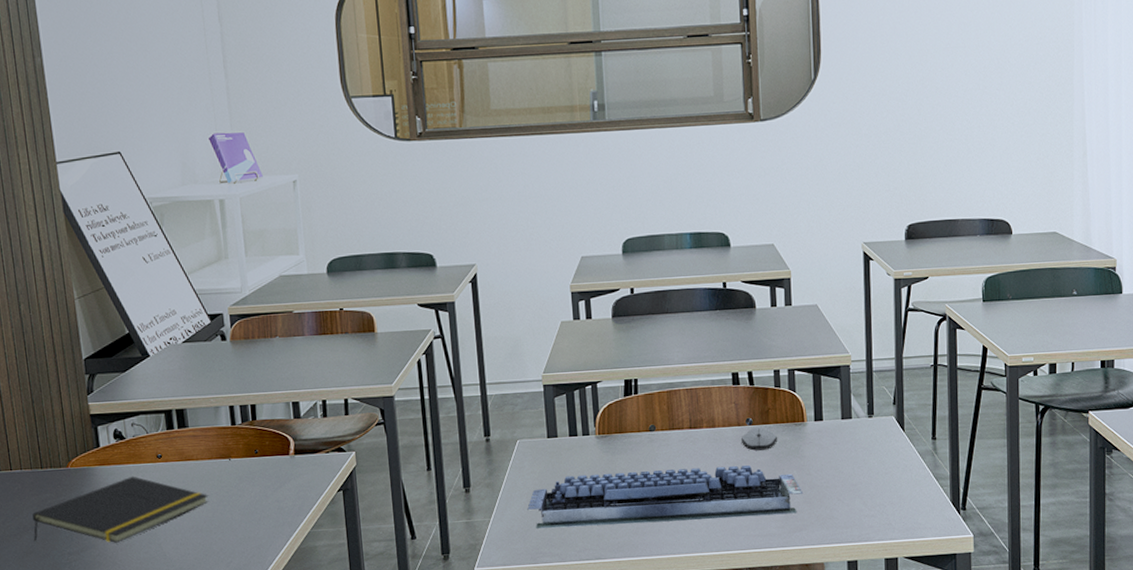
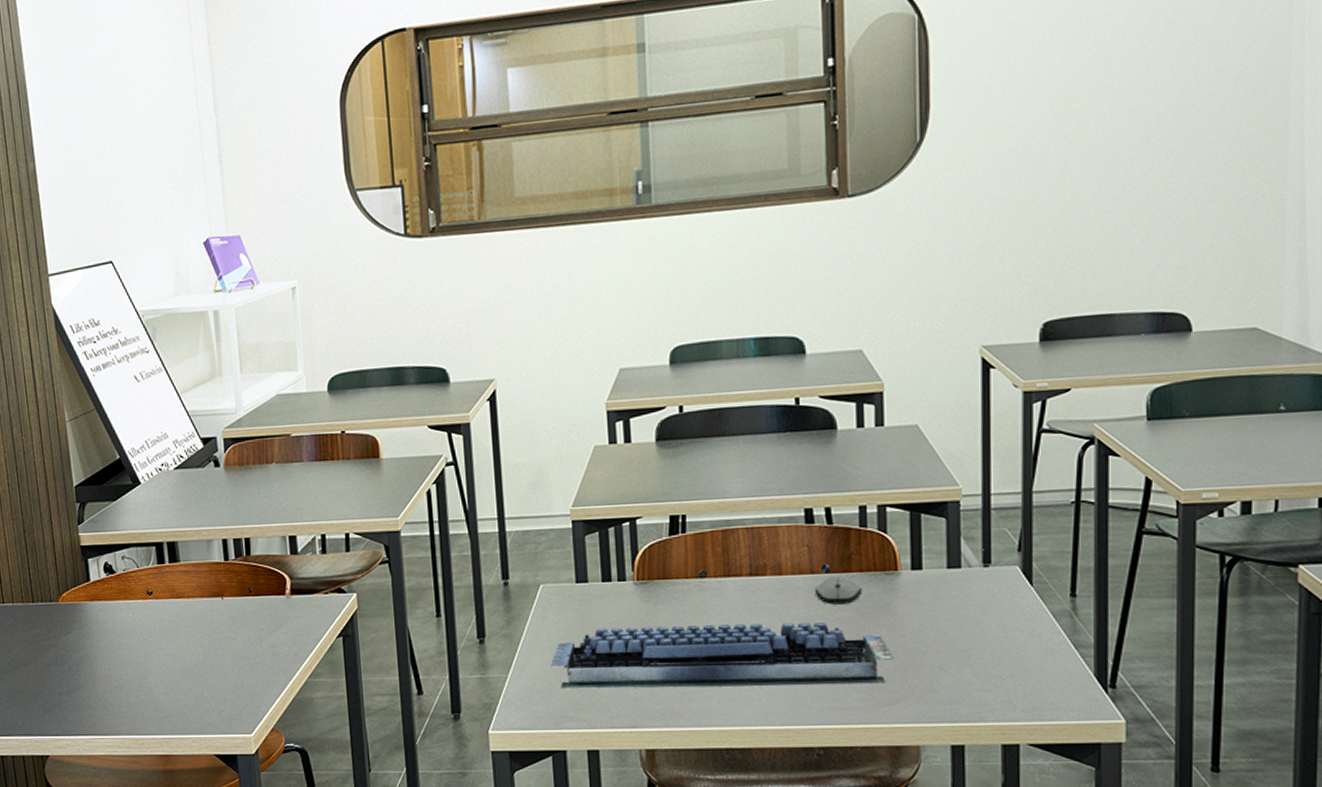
notepad: present [32,476,209,543] -> none [24,613,200,685]

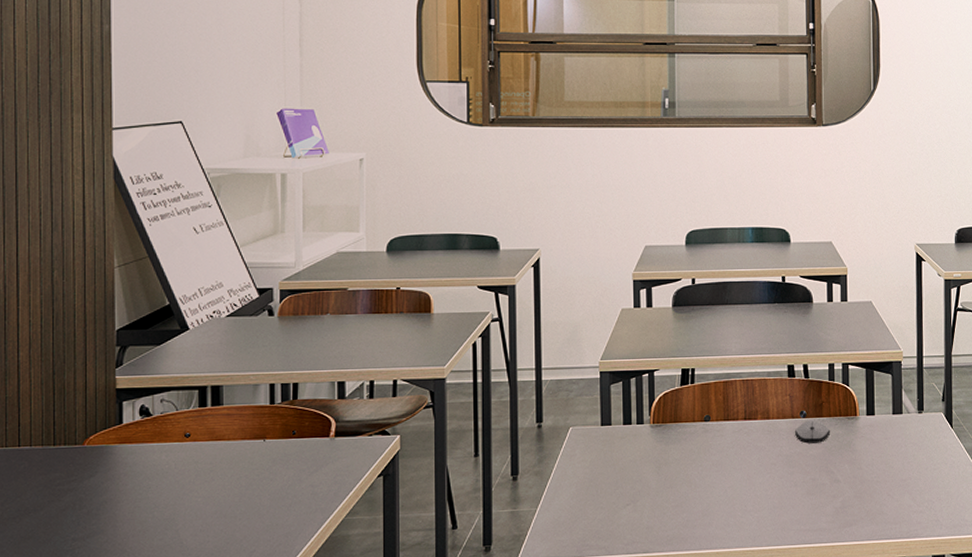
computer keyboard: present [551,622,893,689] -> none [576,458,853,520]

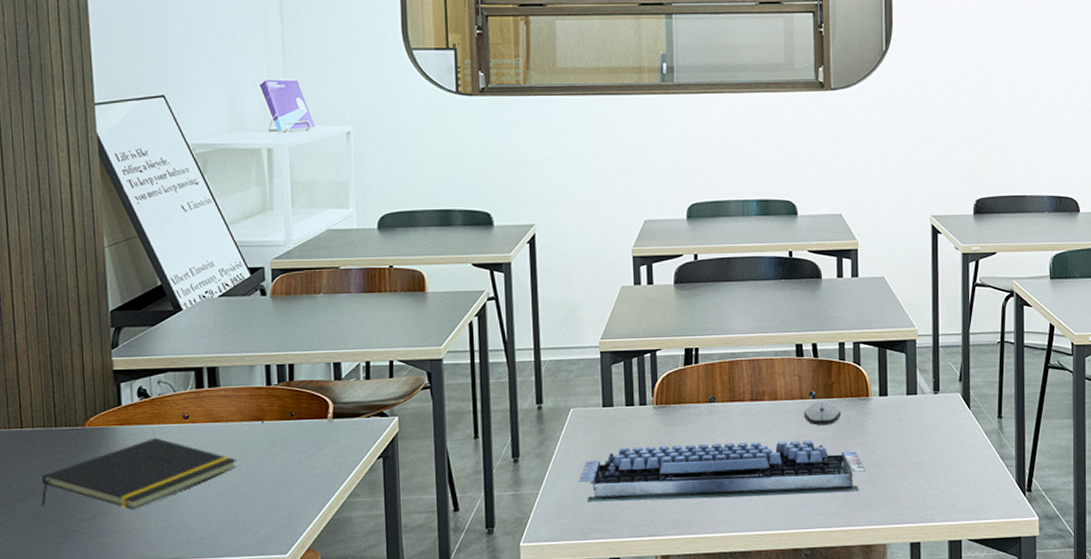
notepad: none [34,455,237,528] -> present [41,437,238,509]
computer keyboard: none [576,458,853,520] -> present [579,440,865,503]

